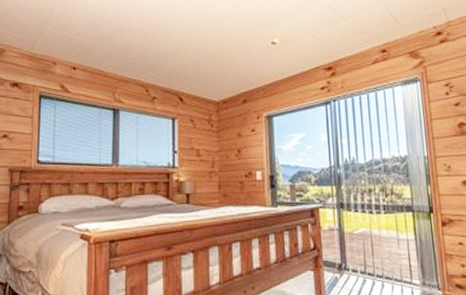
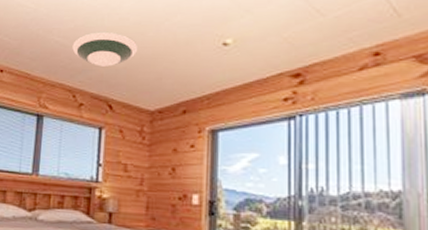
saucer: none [142,31,202,63] -> present [72,31,138,67]

